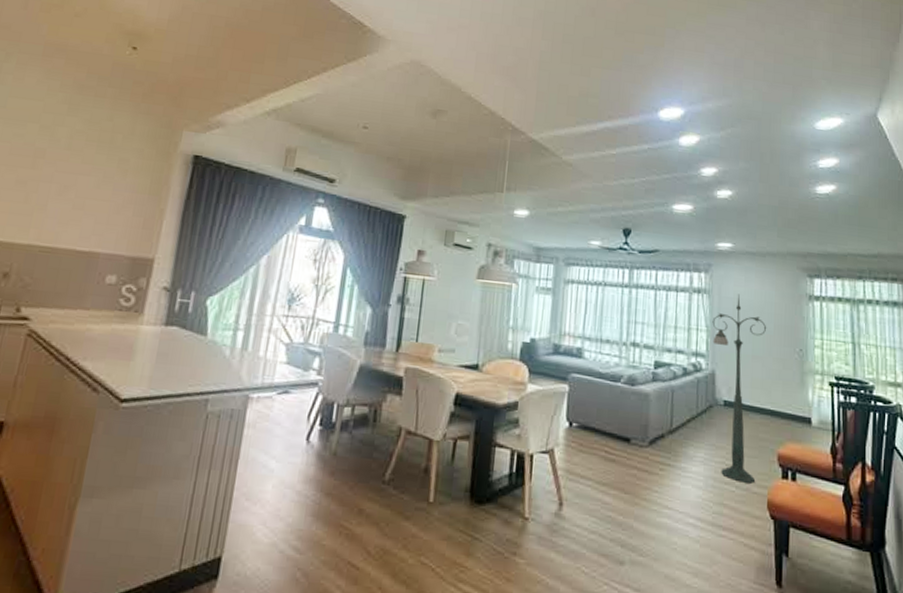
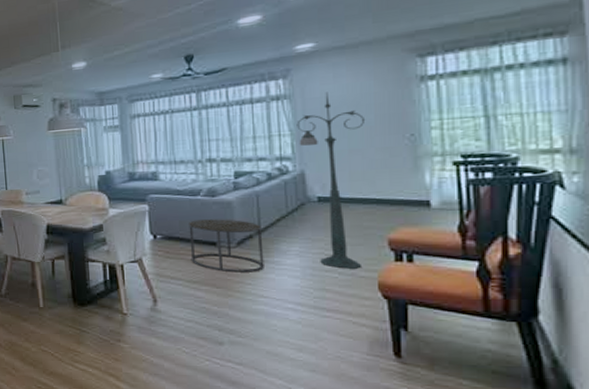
side table: none [603,409,673,478] -> present [189,219,264,273]

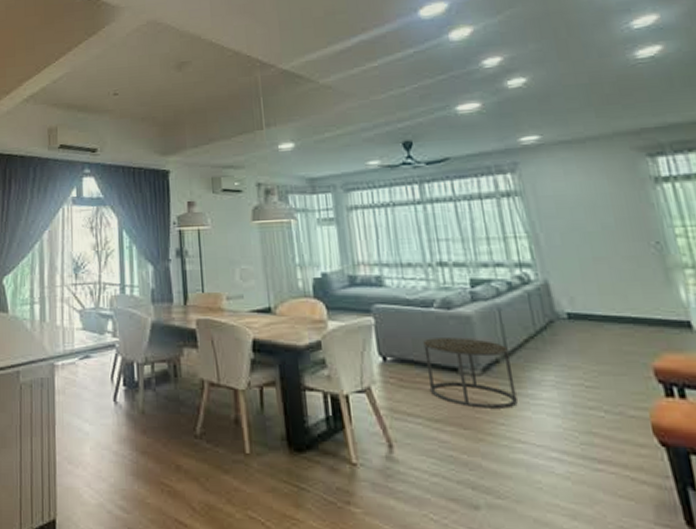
floor lamp: present [296,92,366,269] -> none [532,190,629,406]

